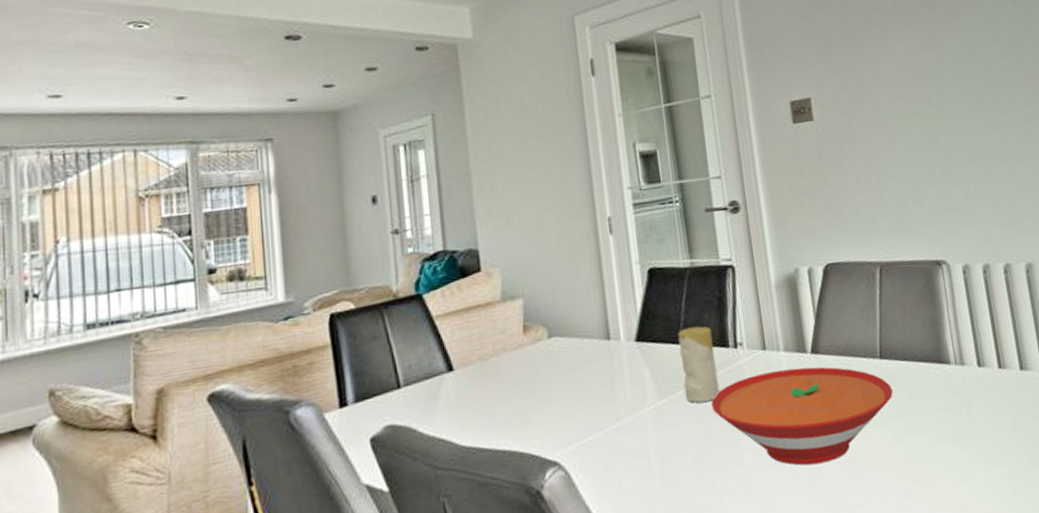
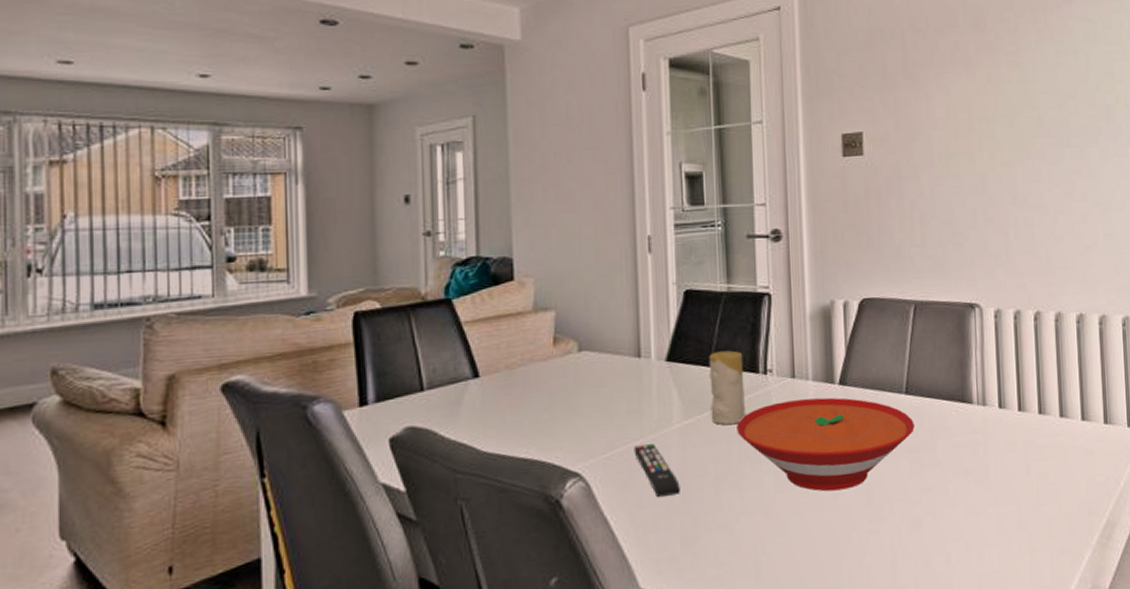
remote control: none [610,427,660,482] -> present [634,444,680,497]

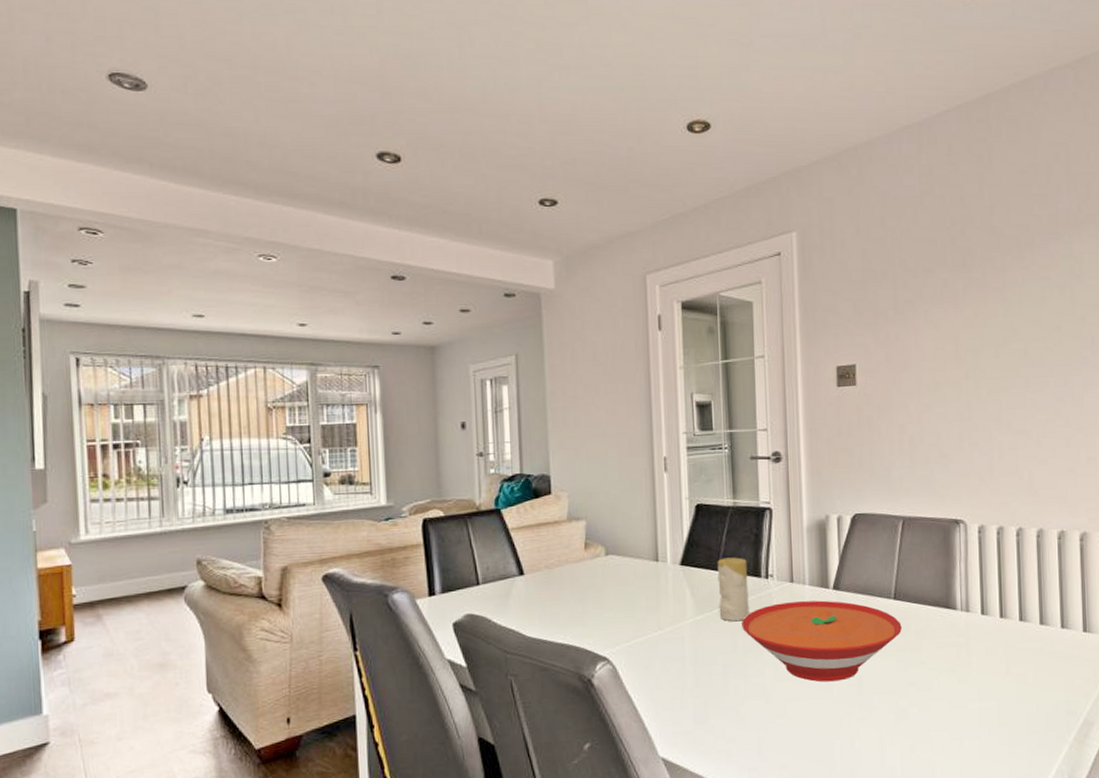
remote control: present [634,444,680,497] -> none [653,635,693,680]

